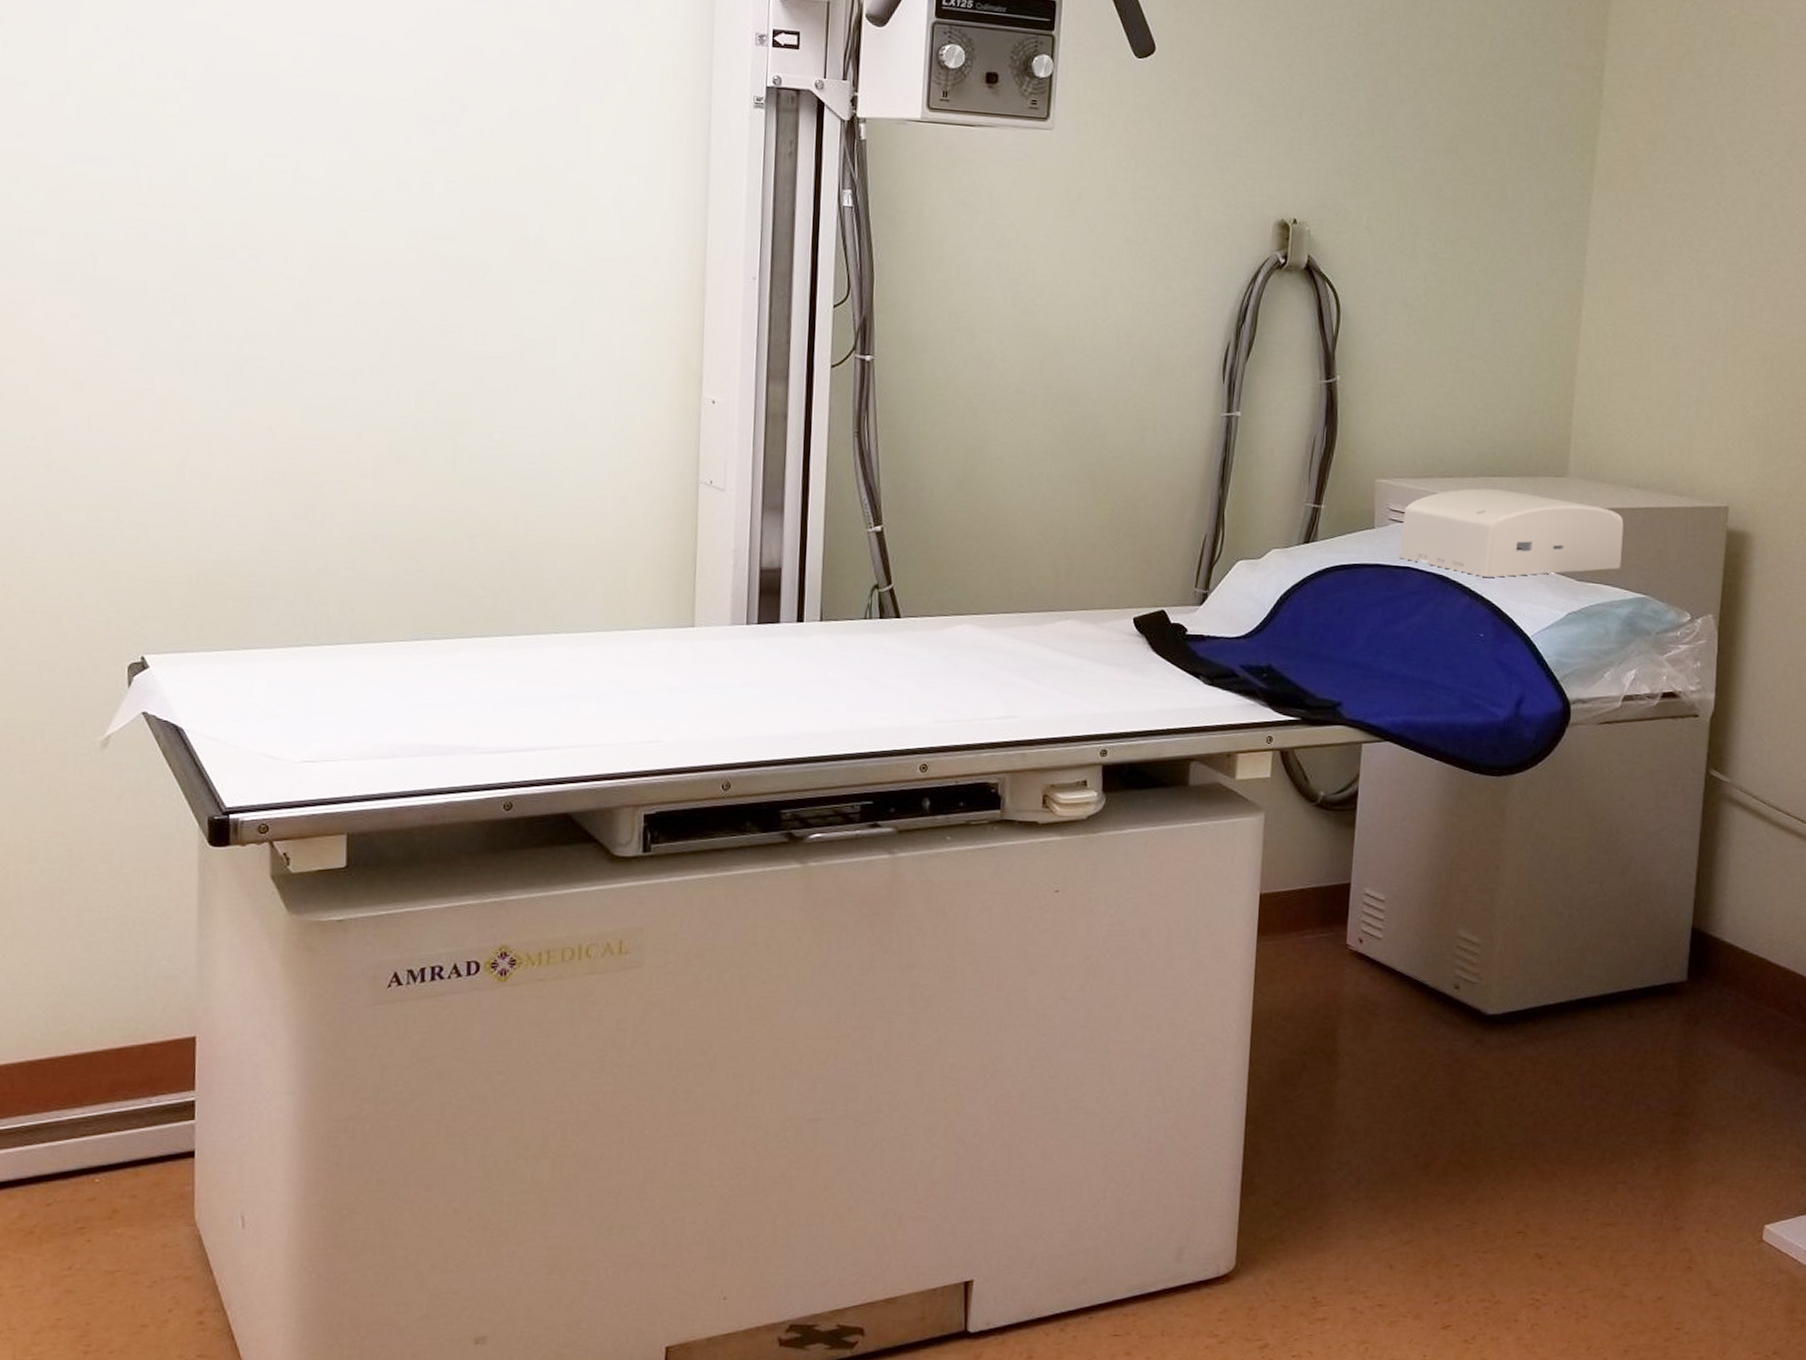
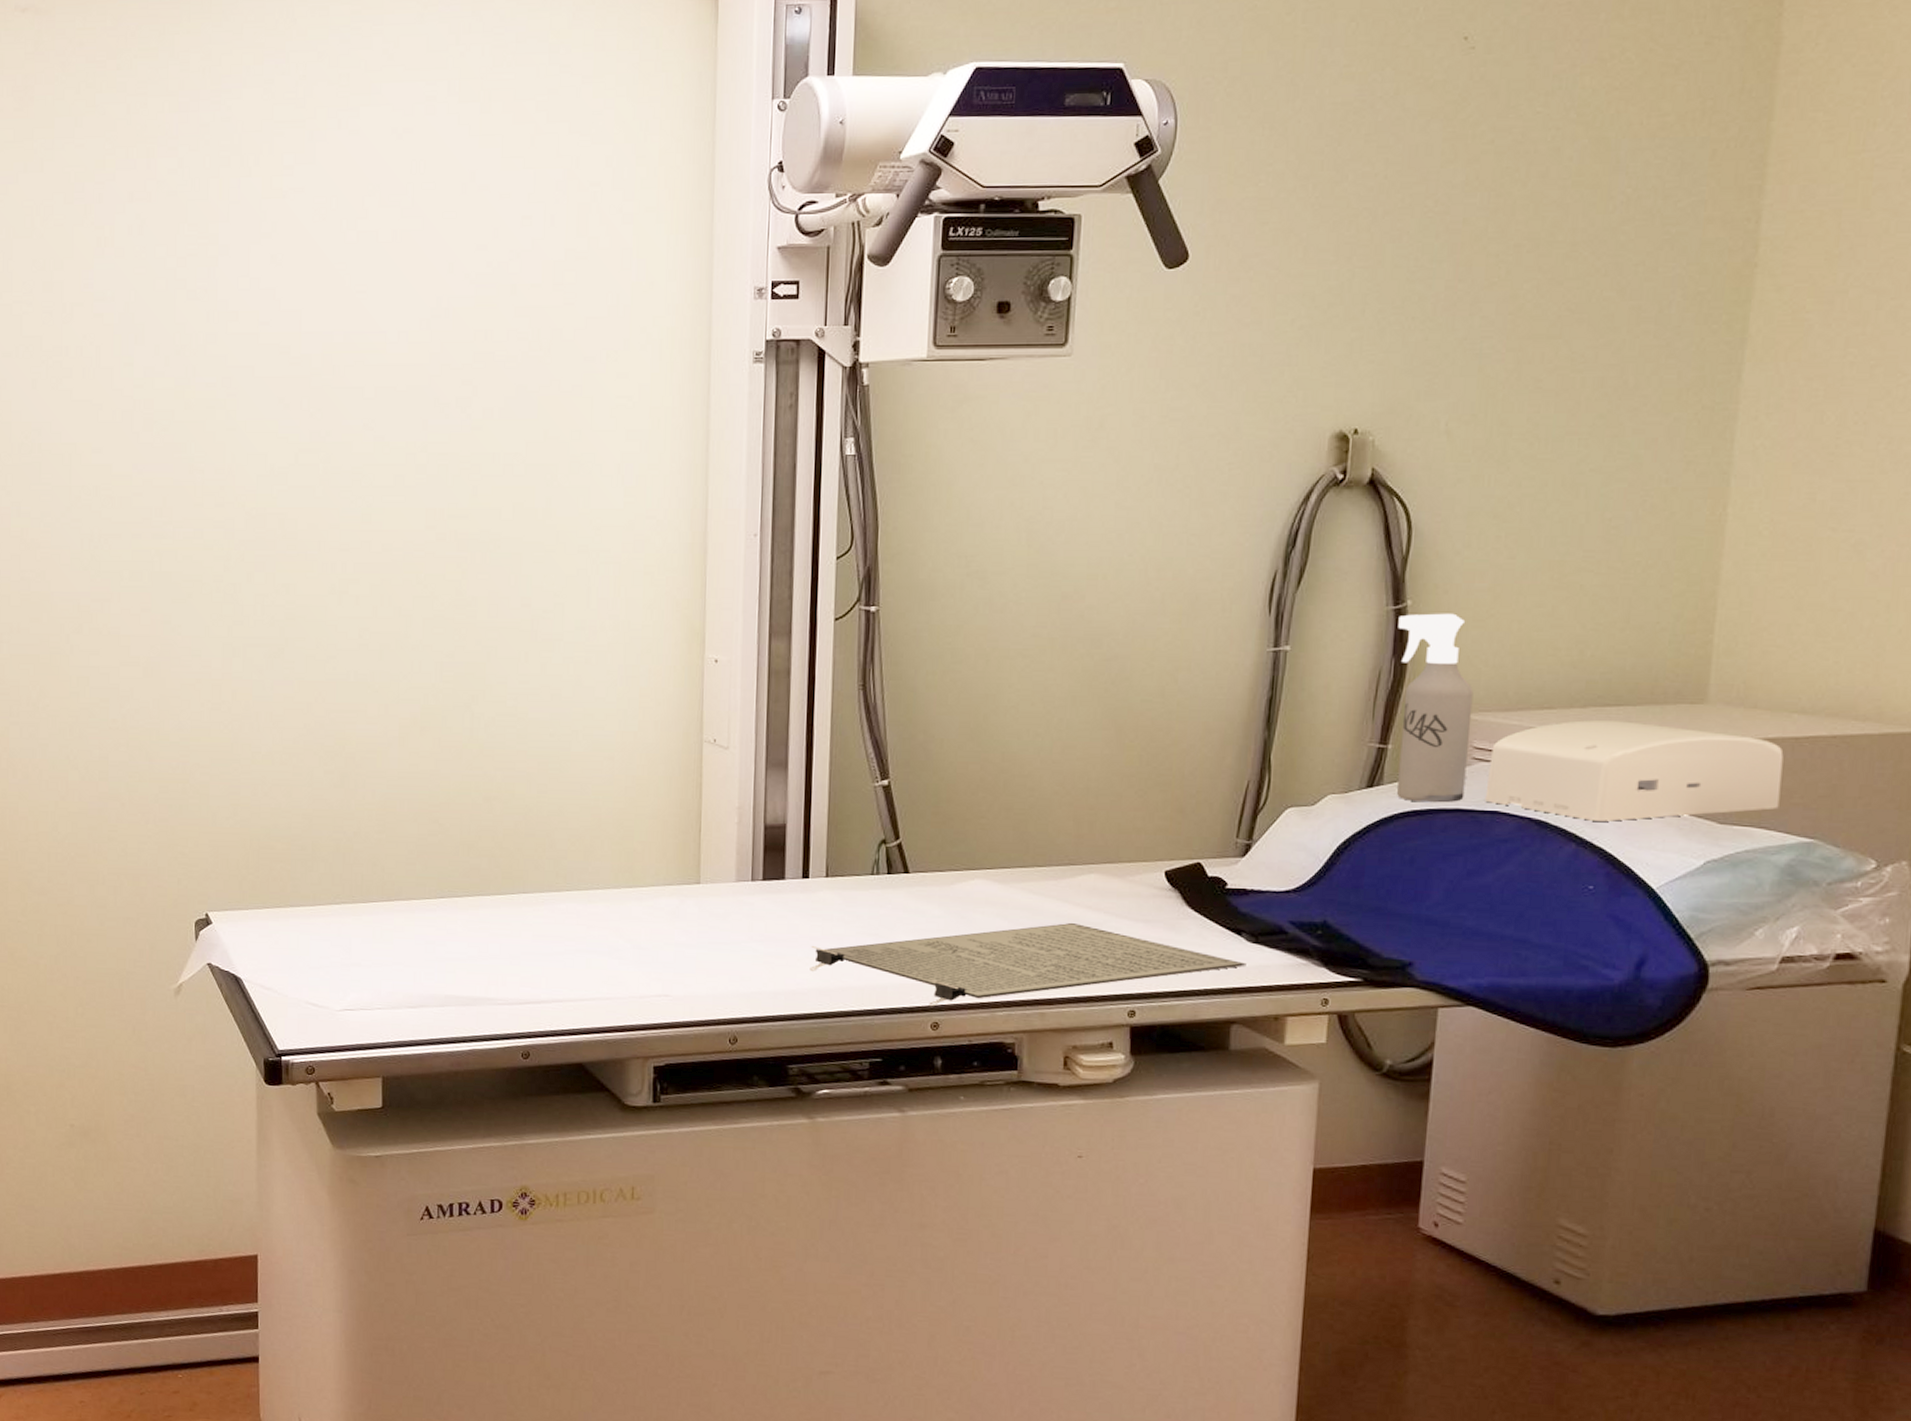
paper with binder clips: none [803,667,1204,749] -> present [810,923,1247,1007]
spray bottle: none [1329,388,1390,559] -> present [1397,613,1474,803]

